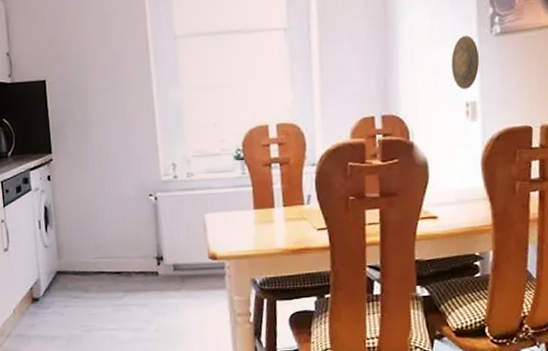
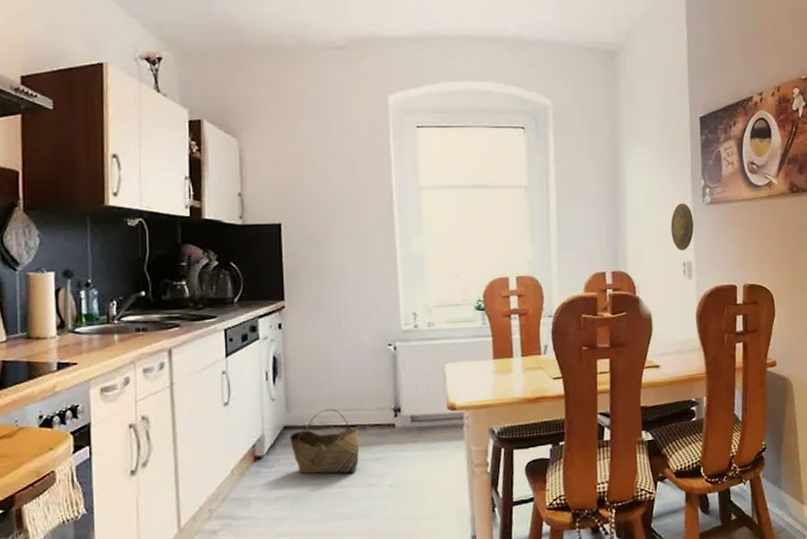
basket: none [62,256,126,317] -> present [289,409,360,474]

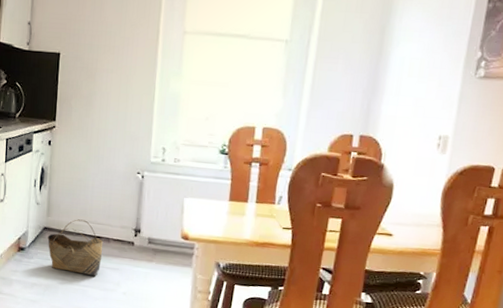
decorative plate: present [671,203,694,250] -> none [431,74,461,124]

